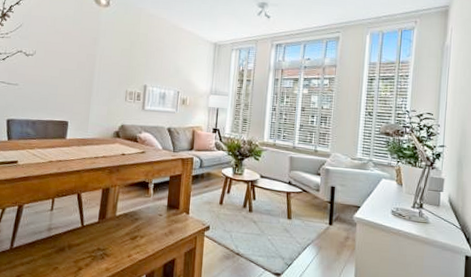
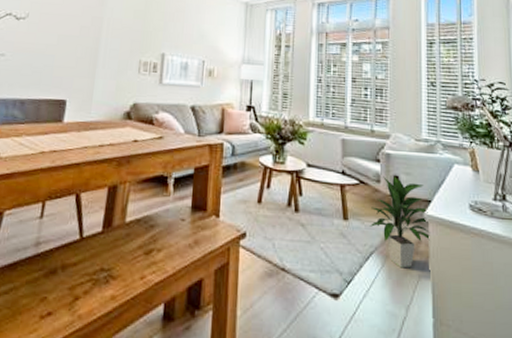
indoor plant: none [308,187,357,257] -> present [370,176,430,268]

